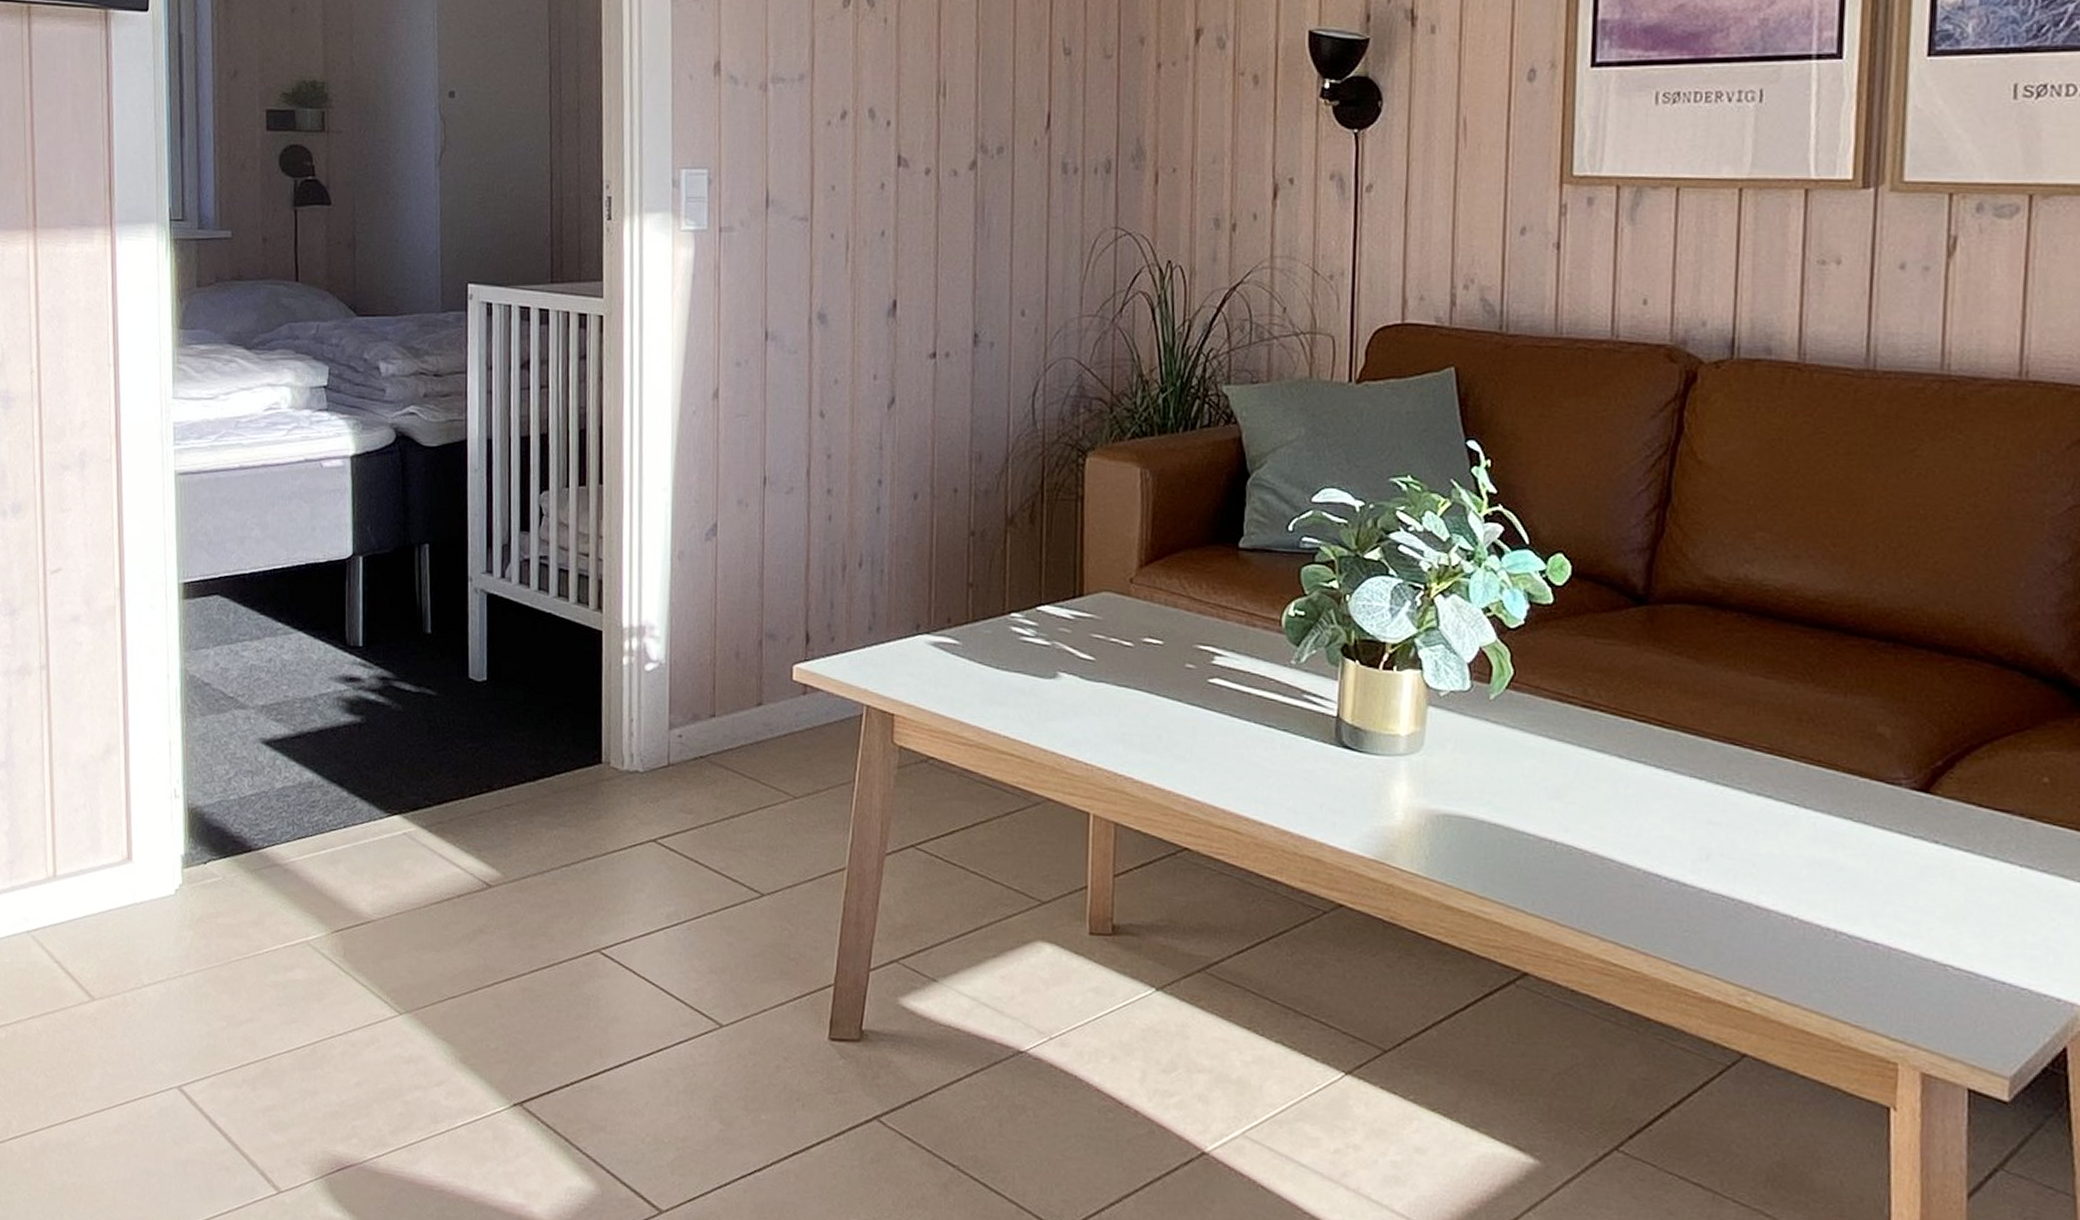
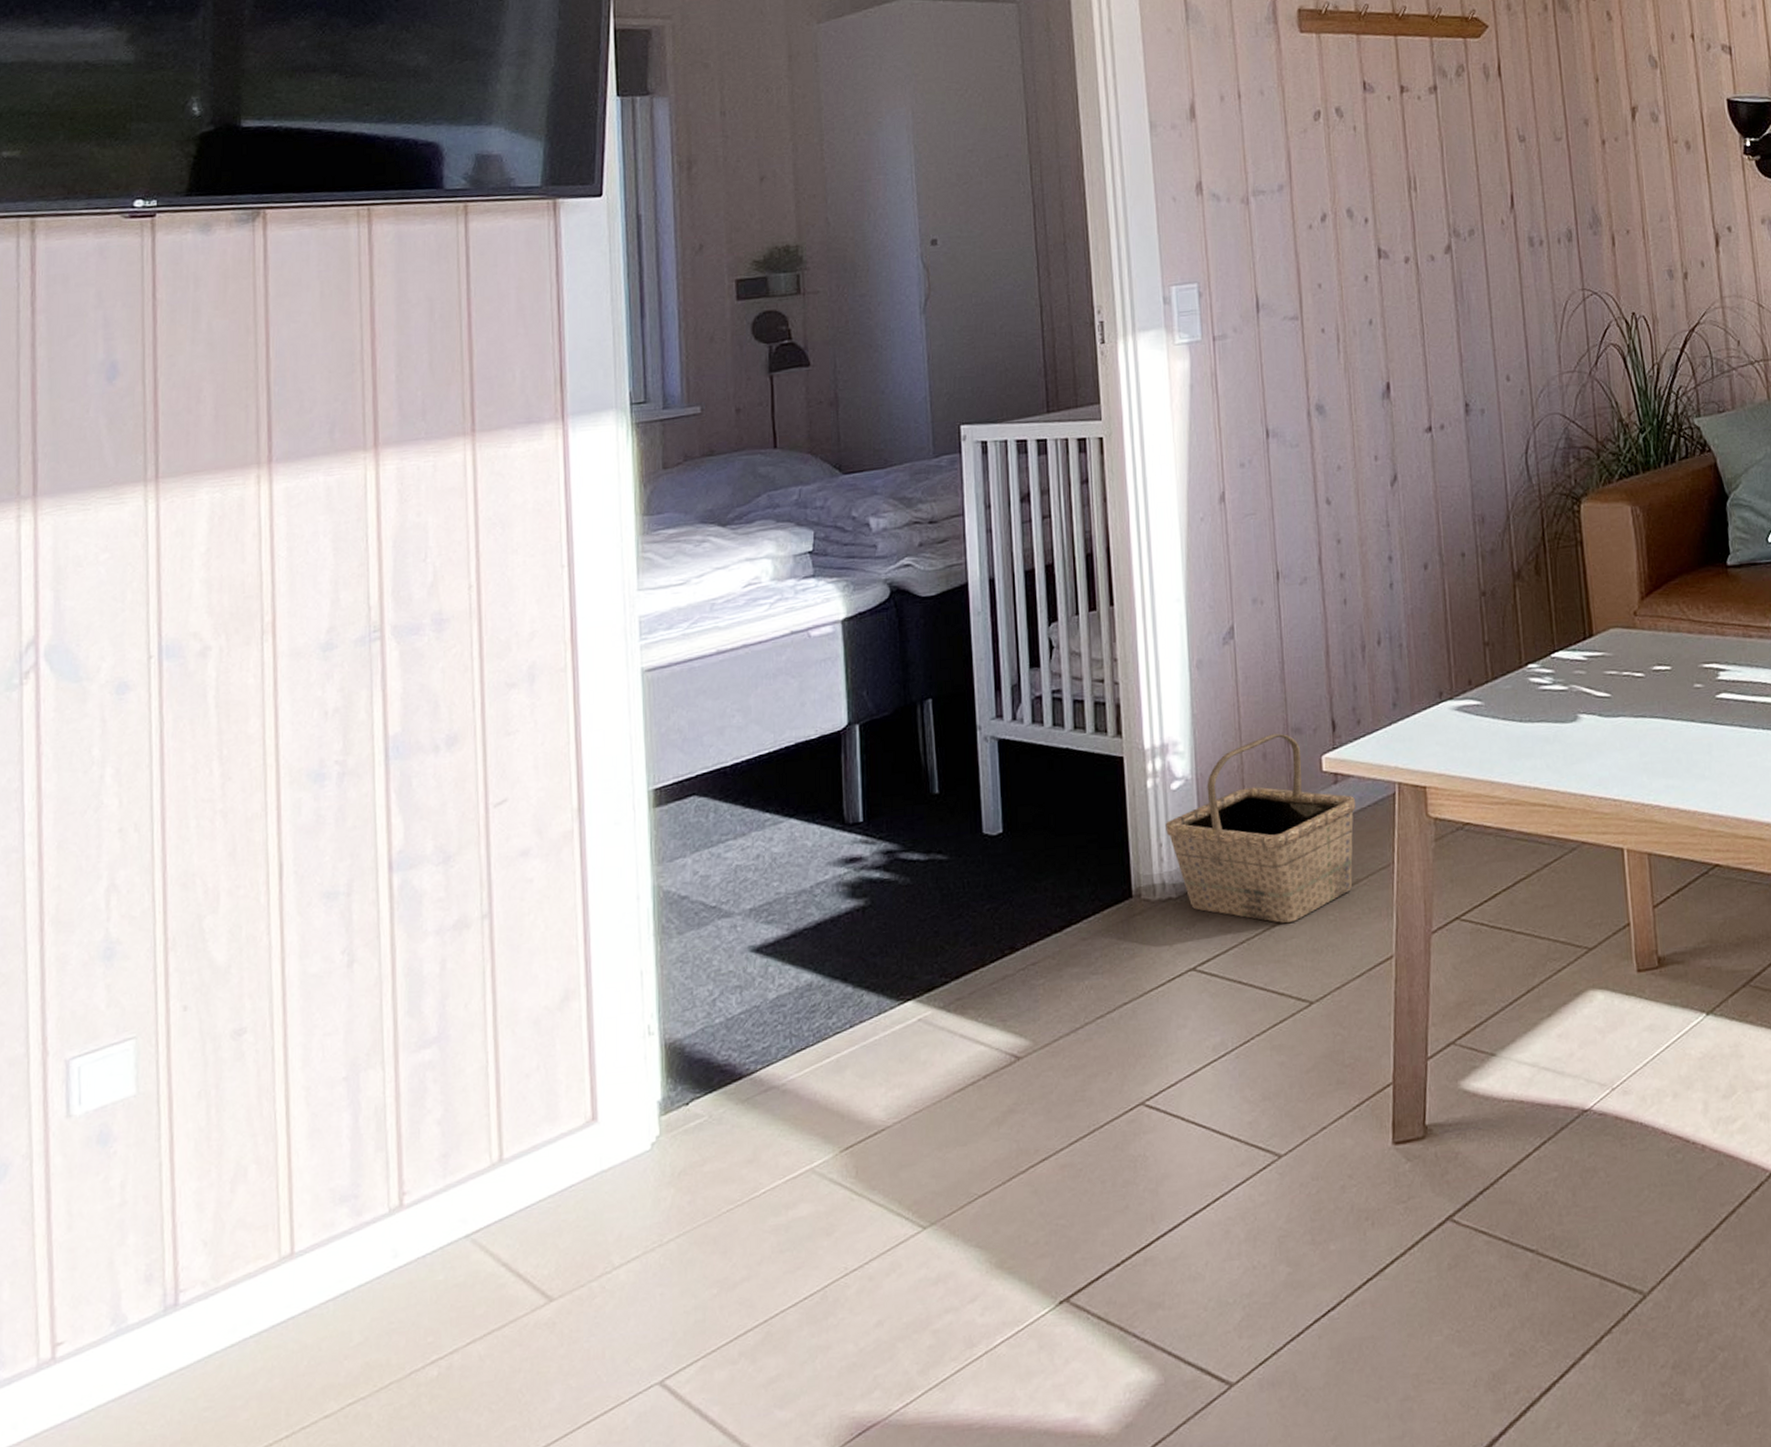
basket: none [637,635,823,817] -> present [1166,733,1356,924]

